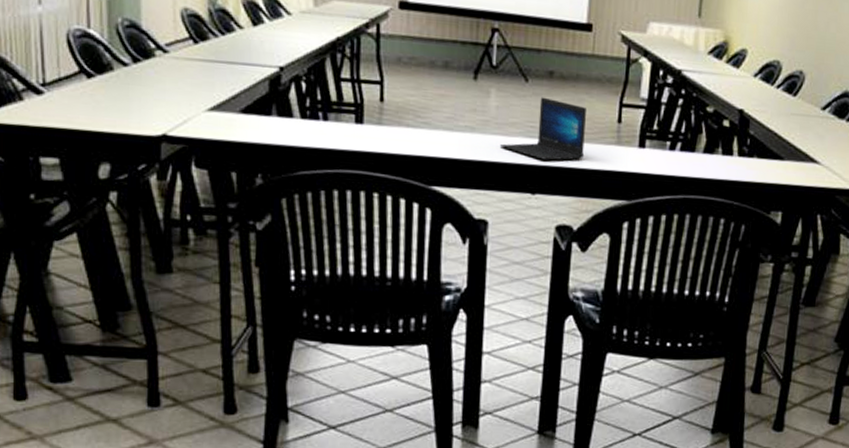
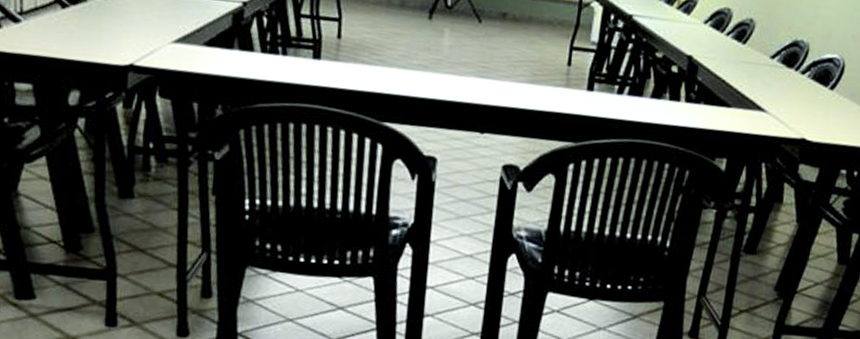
laptop: present [499,97,586,161] -> none [451,38,537,101]

